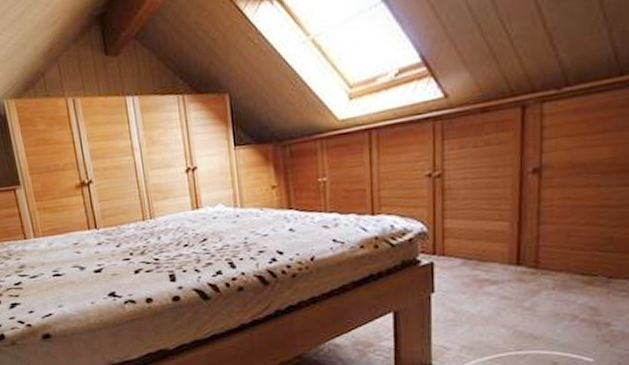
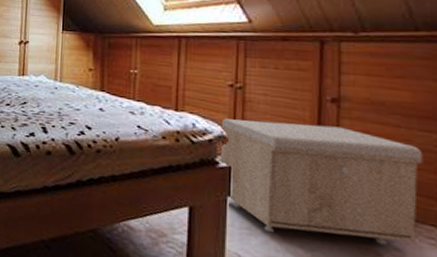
storage bench: none [420,198,621,319] -> present [220,118,423,245]

